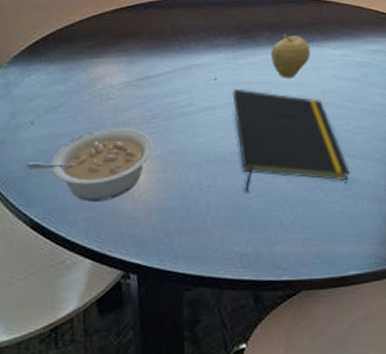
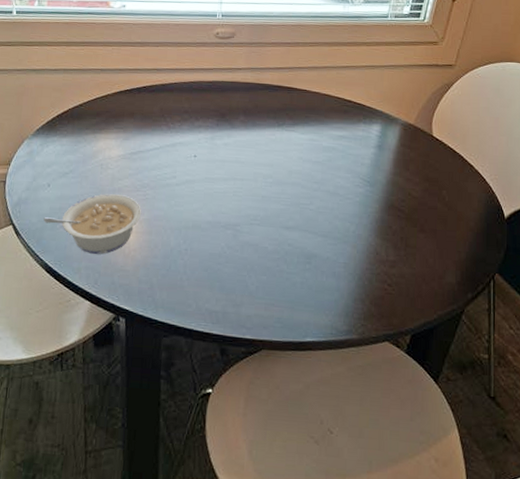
notepad: present [232,88,350,193] -> none [209,165,311,258]
fruit: present [270,33,310,79] -> none [244,117,280,159]

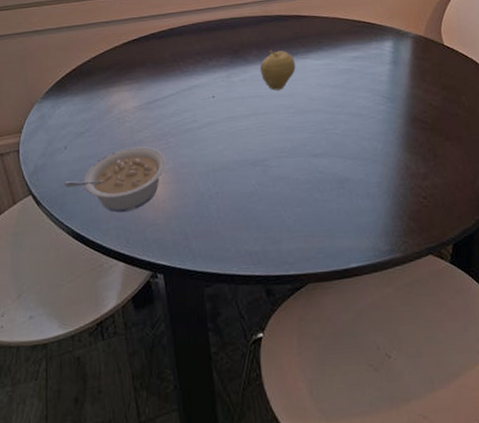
fruit: none [244,117,280,159] -> present [259,49,296,91]

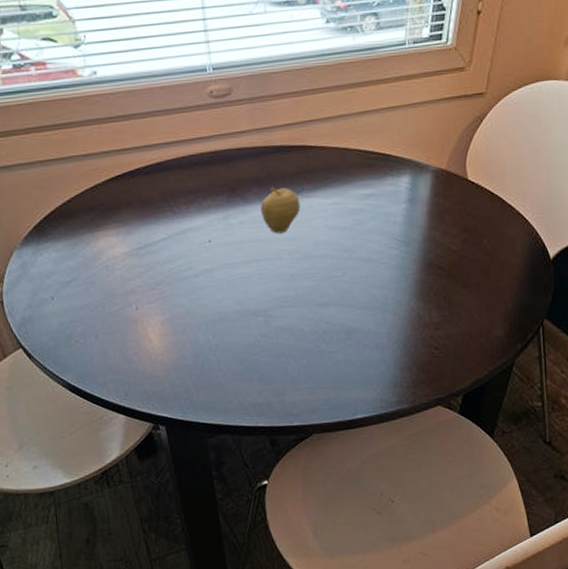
legume: present [64,147,167,212] -> none [55,296,162,365]

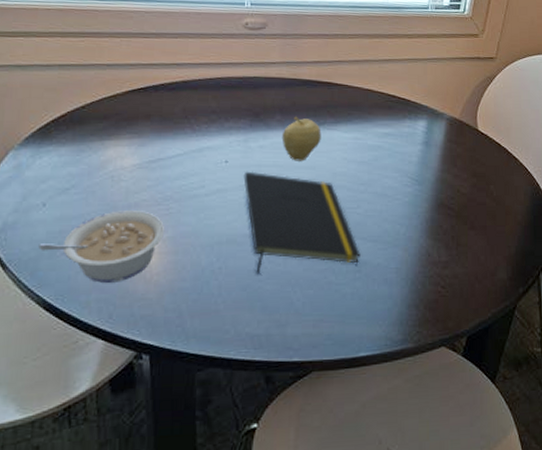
legume: none [55,296,162,365] -> present [38,211,165,283]
notepad: none [227,248,350,348] -> present [243,171,360,275]

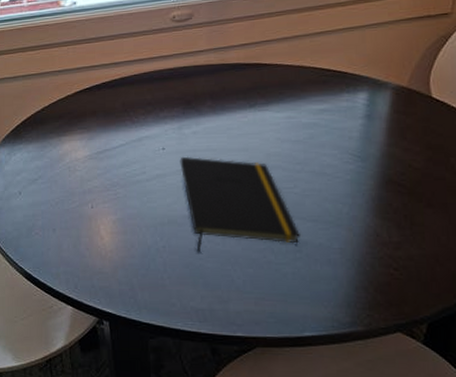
legume: present [38,211,165,283] -> none [19,196,115,258]
fruit: present [281,116,321,161] -> none [213,100,253,144]

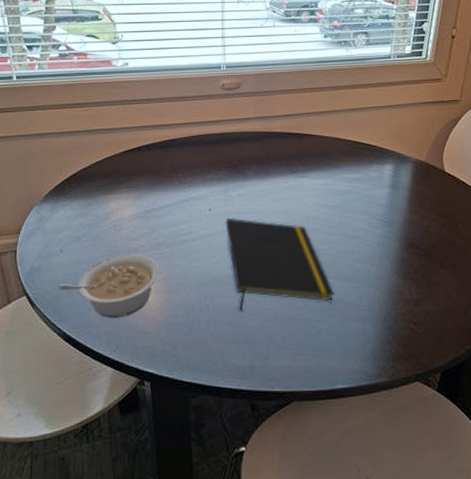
legume: none [19,196,115,258] -> present [58,255,160,318]

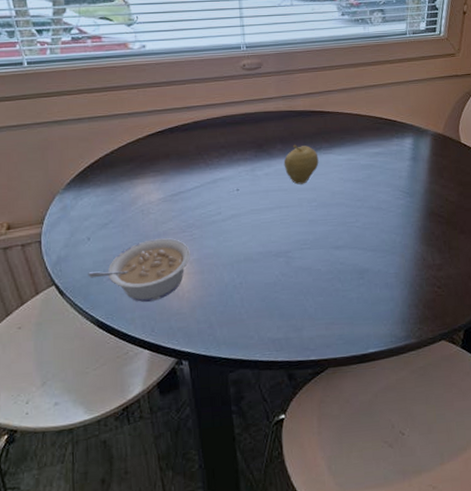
notepad: present [225,217,334,311] -> none [253,196,362,287]
fruit: none [258,166,294,207] -> present [283,144,319,185]

